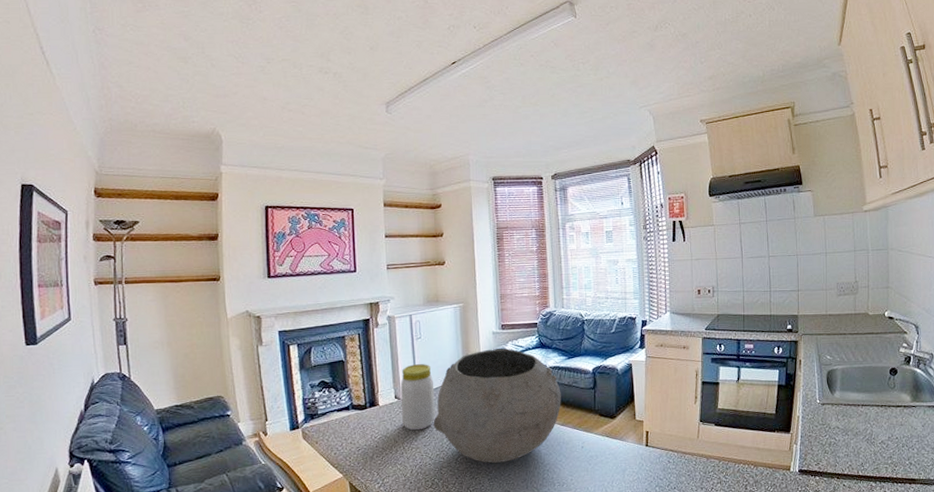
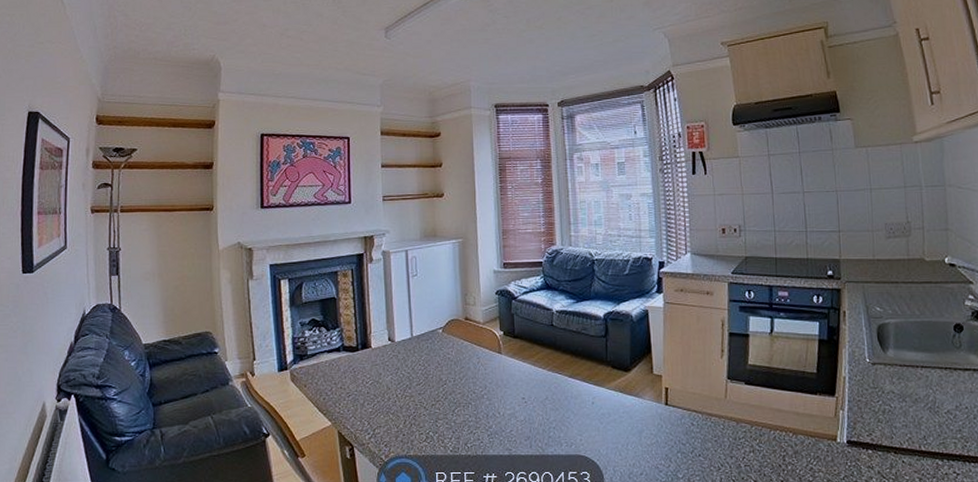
jar: present [400,364,435,431] -> none [394,304,431,377]
bowl: present [433,348,561,463] -> none [429,289,569,416]

